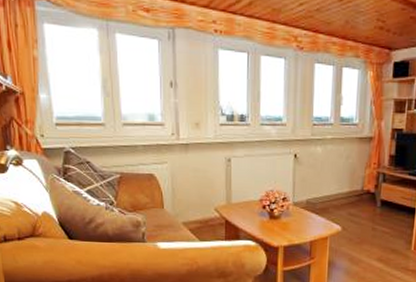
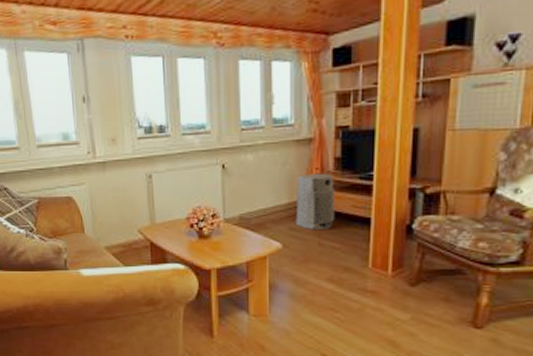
air purifier: none [354,167,389,216] -> present [295,173,335,229]

